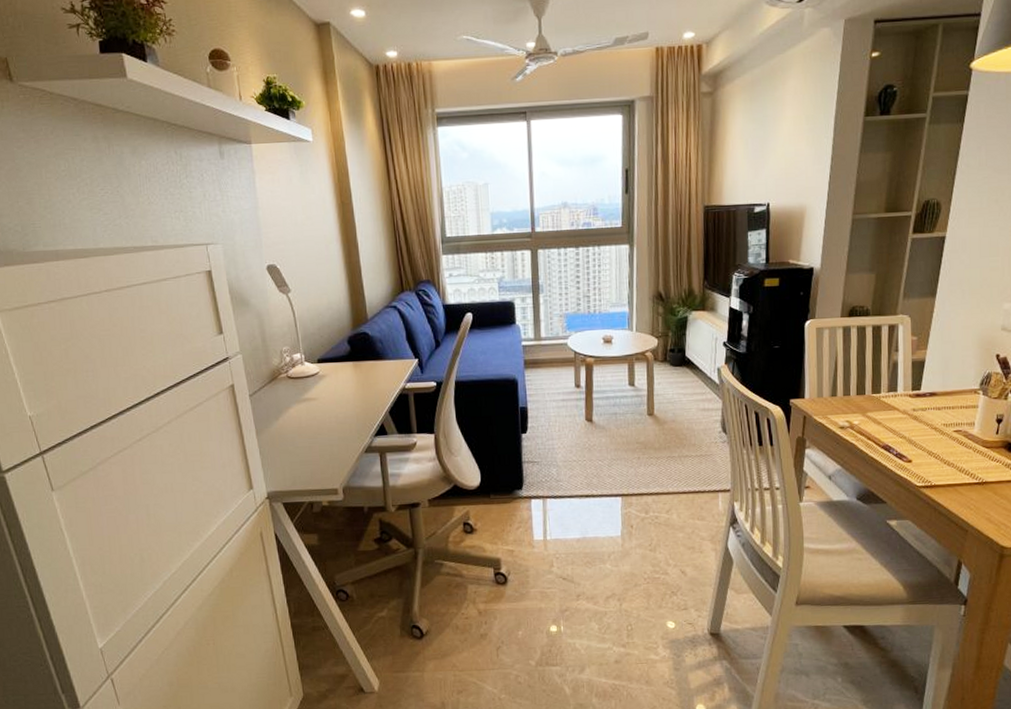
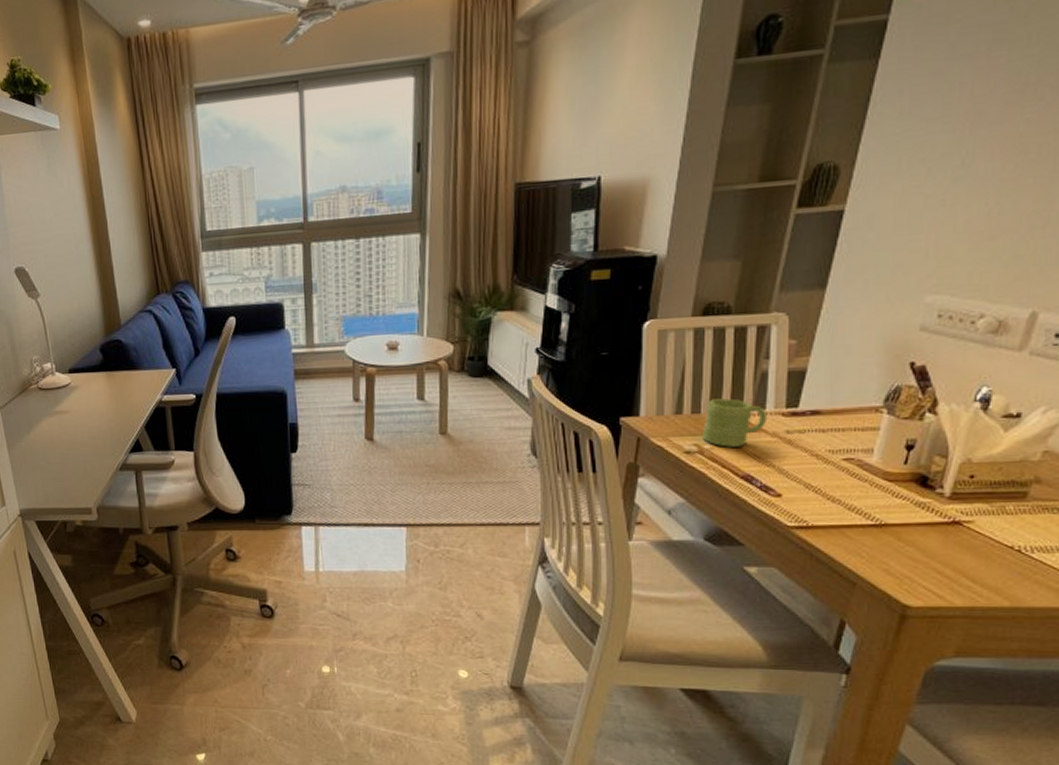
mug: none [852,383,899,423] -> present [703,398,768,447]

